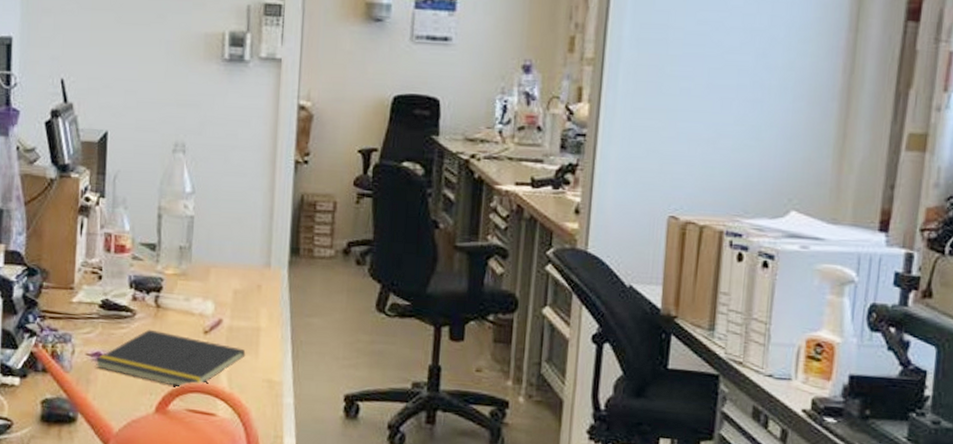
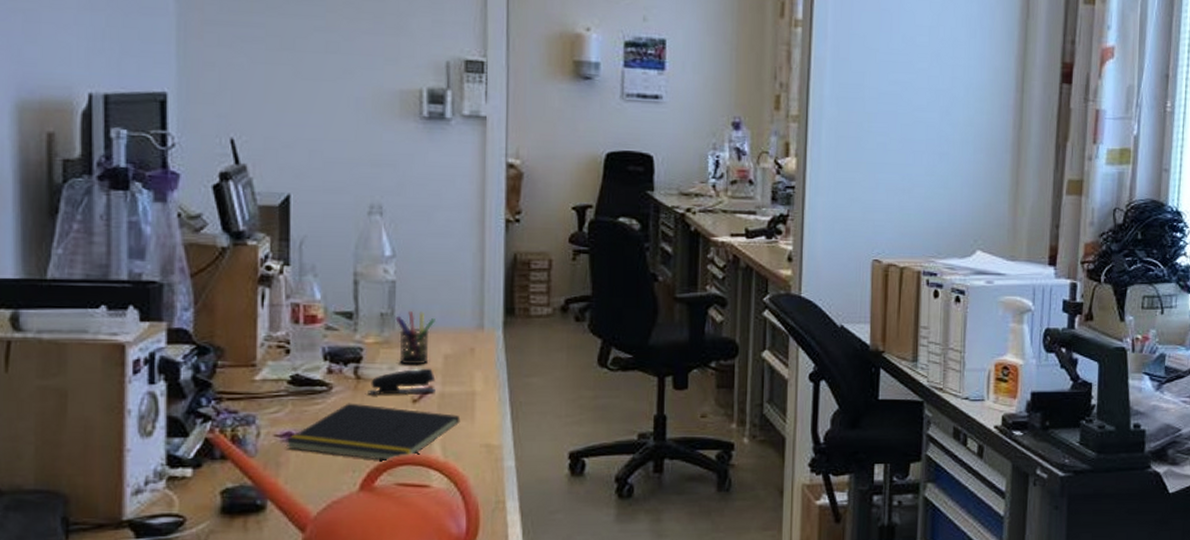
stapler: none [165,301,225,326] -> present [368,368,436,395]
pen holder: none [192,246,228,299] -> present [395,311,436,365]

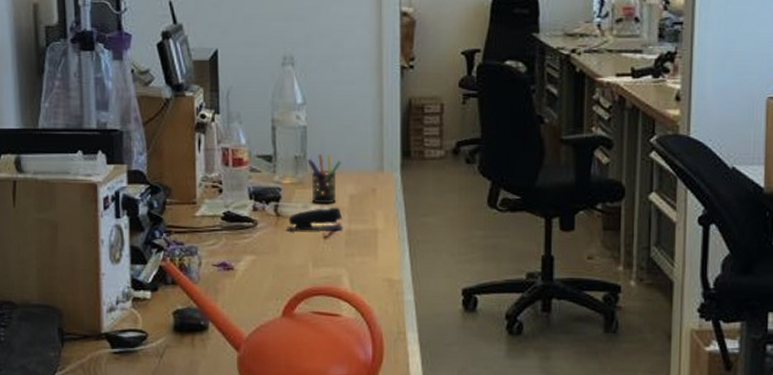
notepad: present [285,403,461,462] -> none [221,237,365,292]

